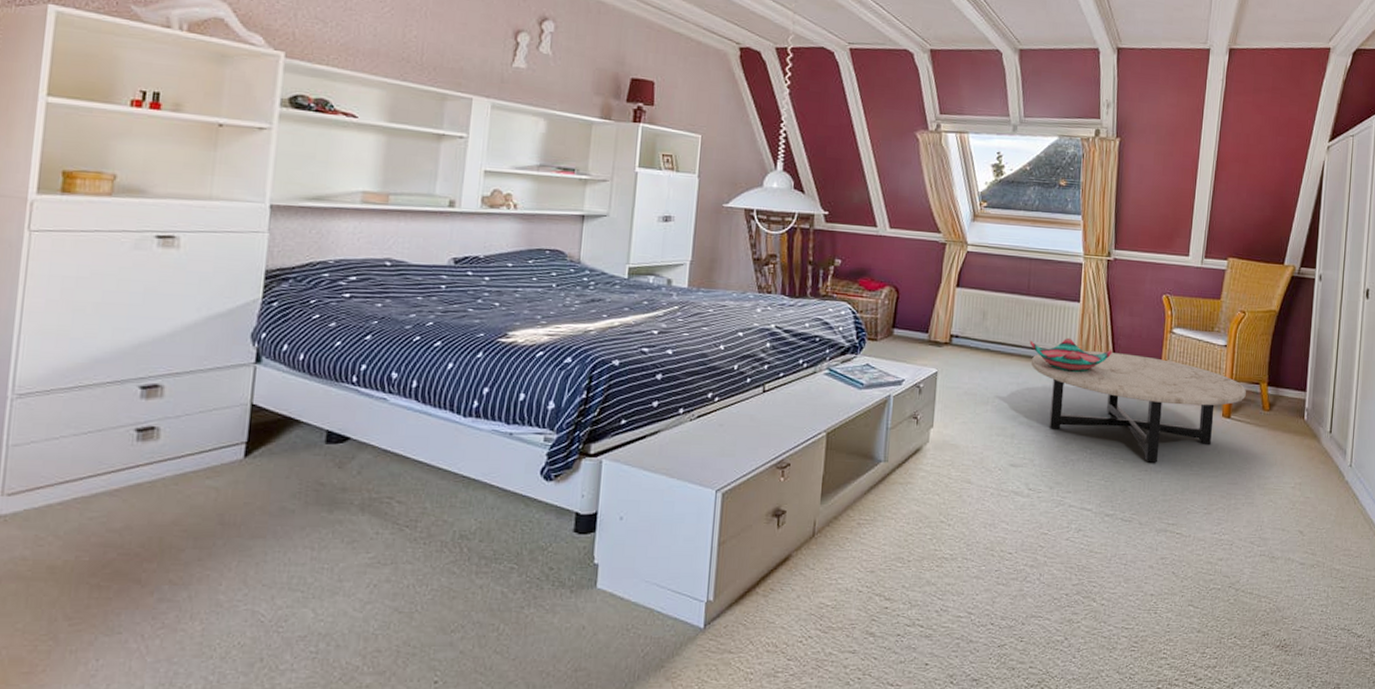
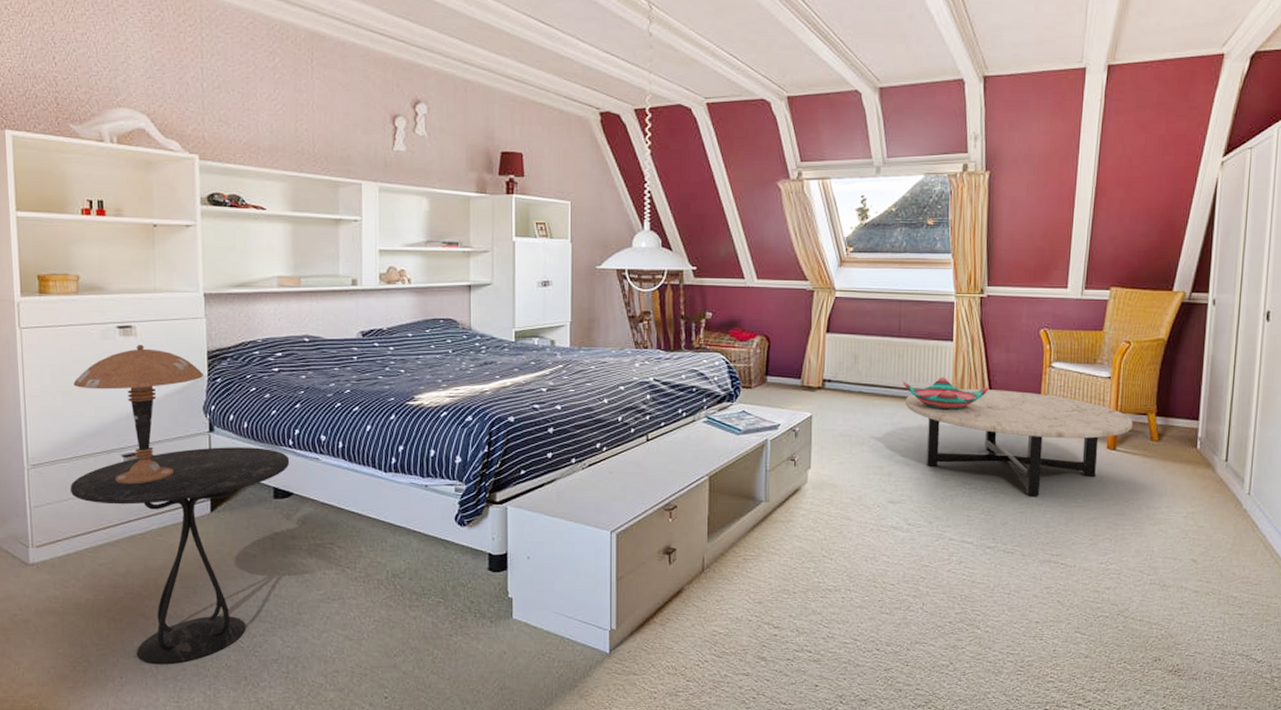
side table: none [64,381,351,642] -> present [70,447,290,664]
table lamp: none [89,258,257,422] -> present [73,344,203,484]

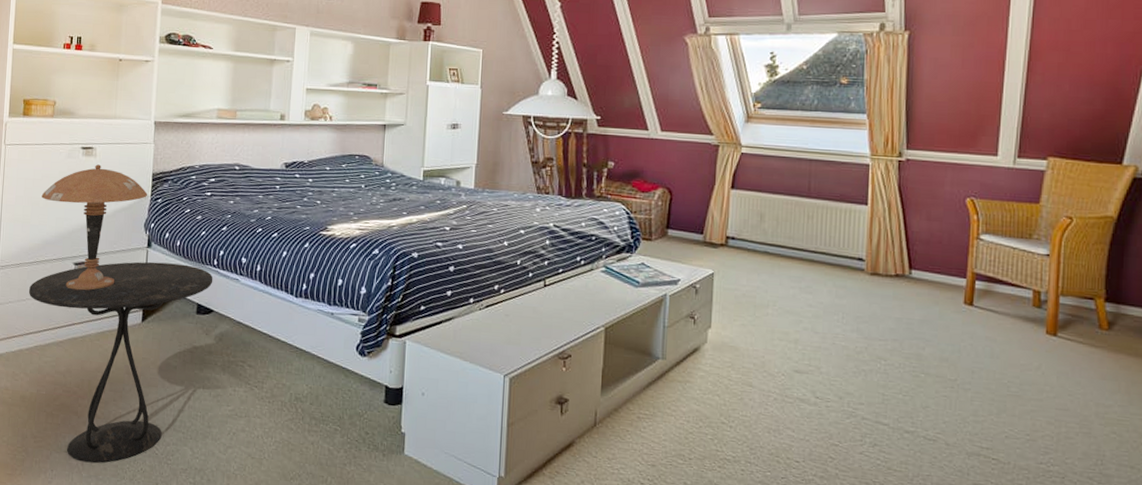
decorative bowl: present [903,377,989,411] -> none [812,242,907,279]
coffee table: present [905,388,1133,496] -> none [814,255,1077,380]

